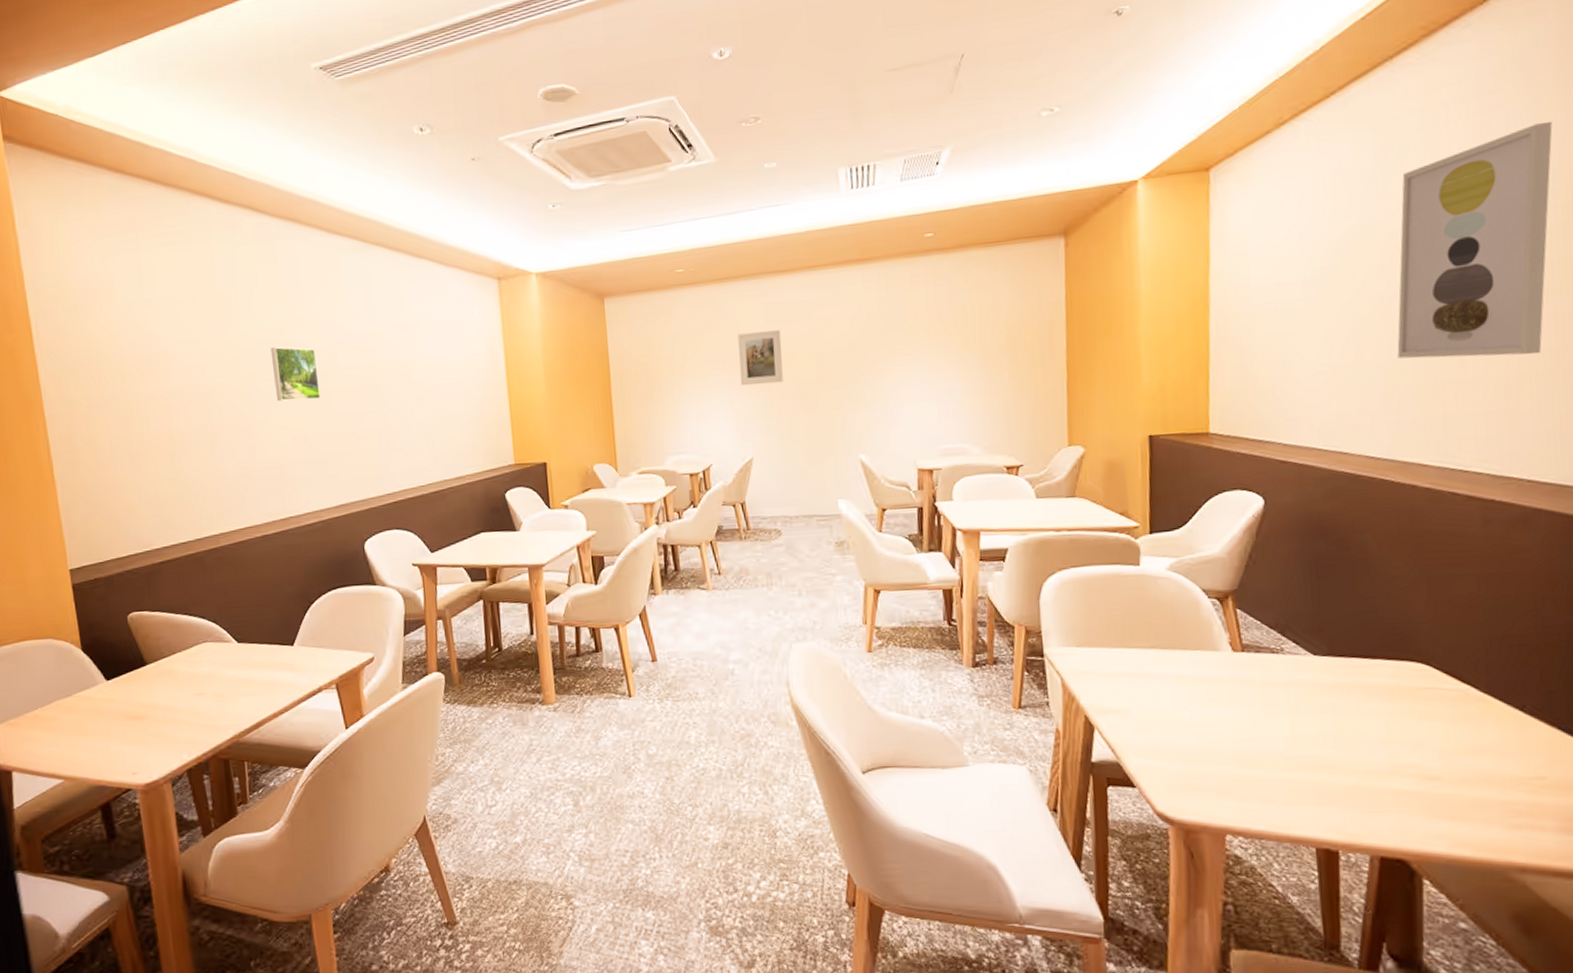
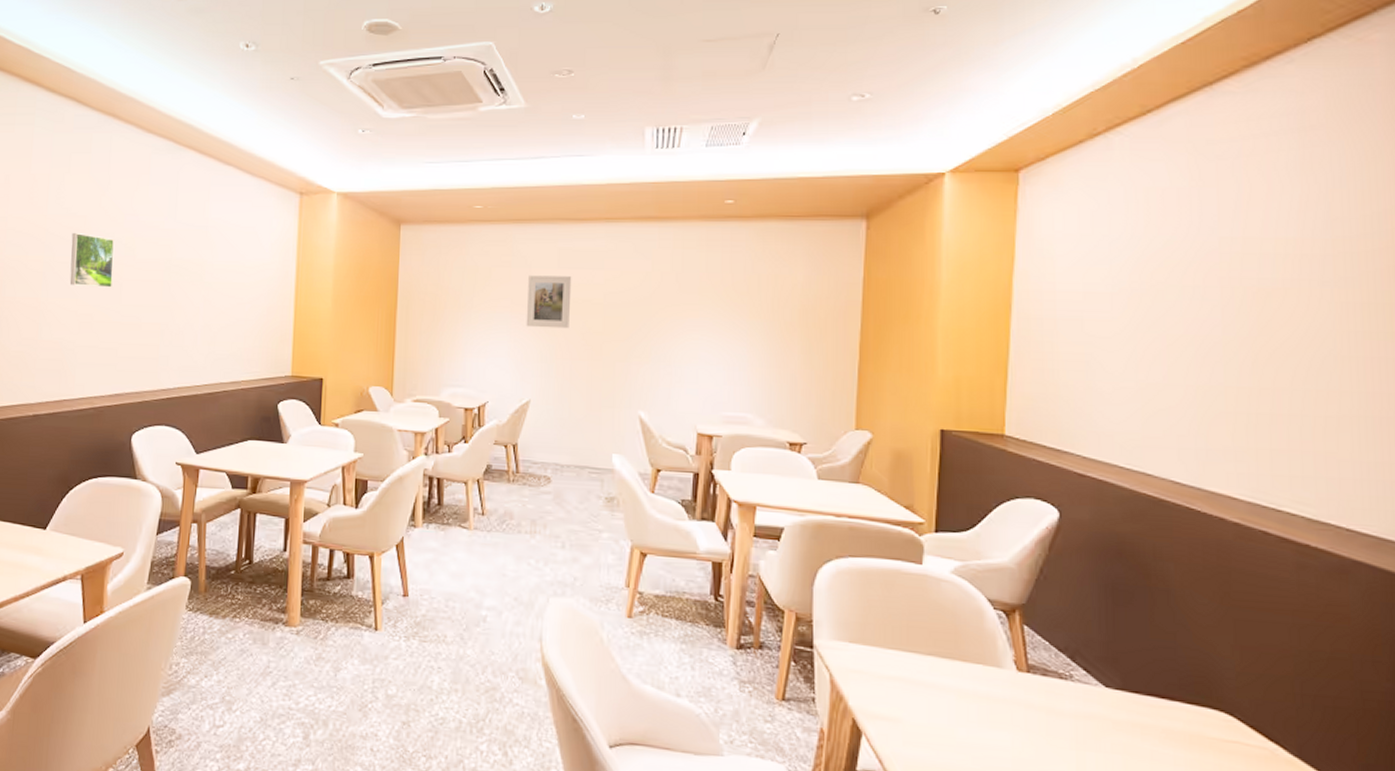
wall art: present [1397,121,1553,359] -> none [1208,163,1378,398]

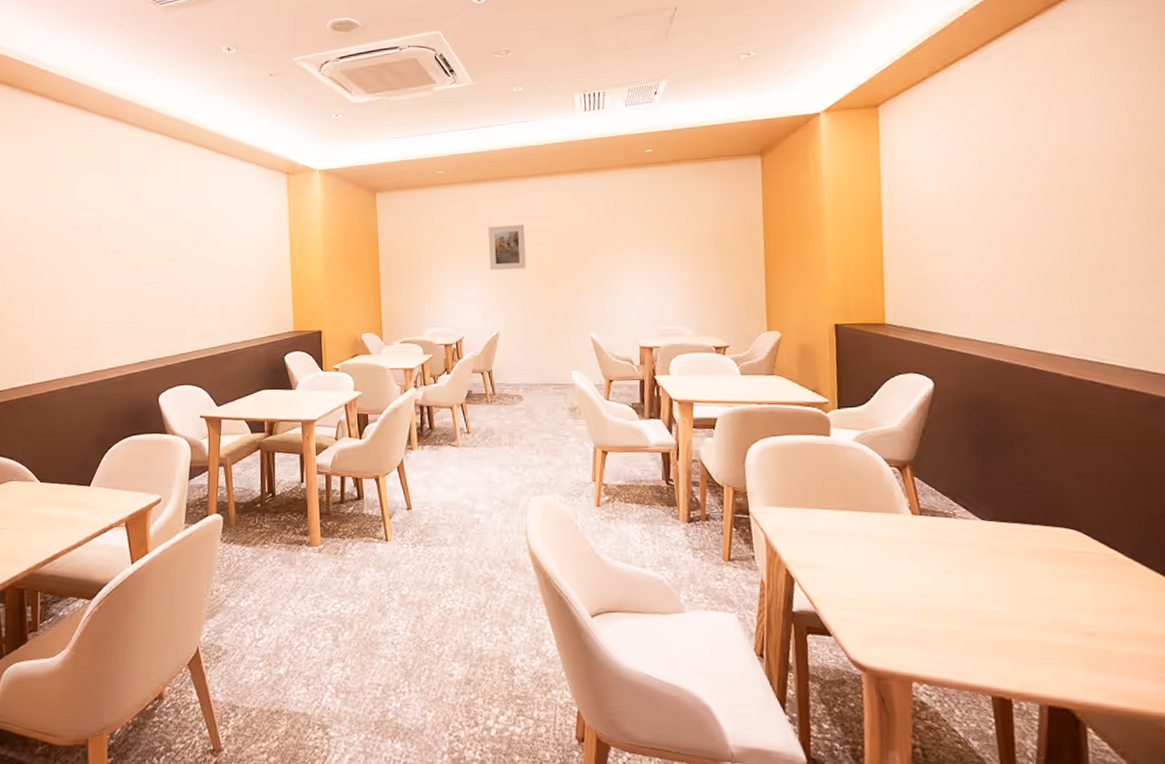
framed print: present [70,233,115,288] -> none [89,224,129,271]

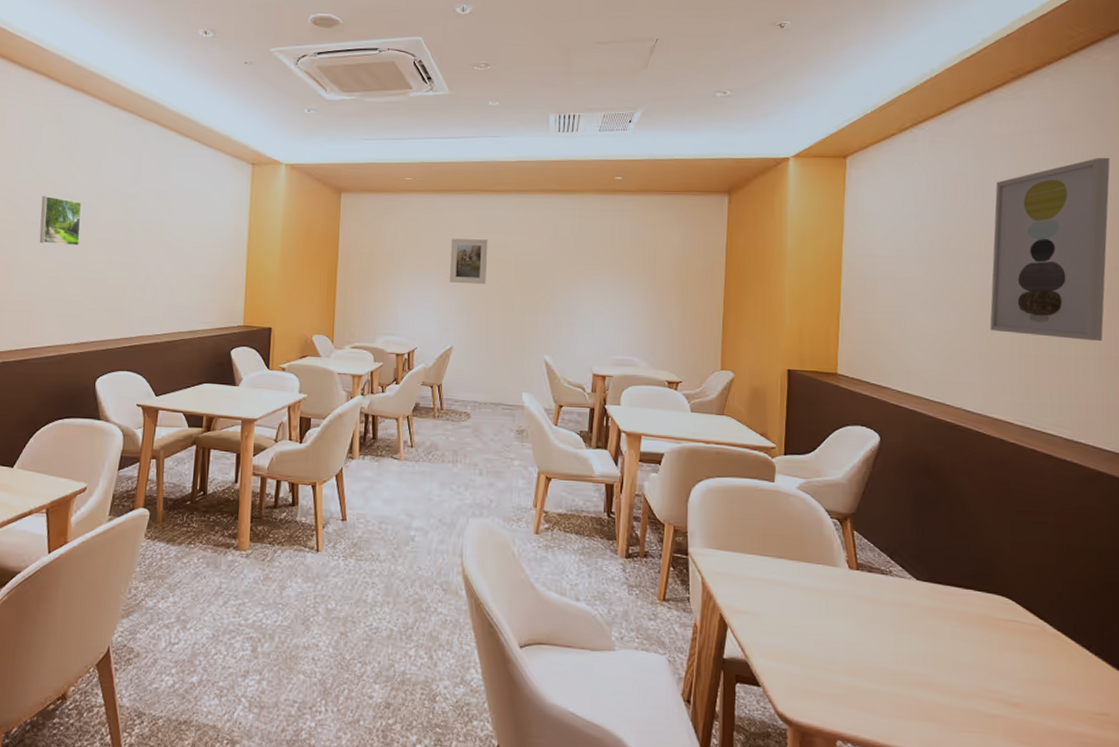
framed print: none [89,224,129,271] -> present [39,196,82,246]
wall art: none [1034,78,1157,267] -> present [990,157,1110,342]

